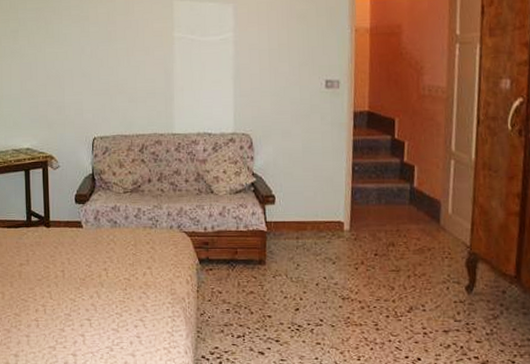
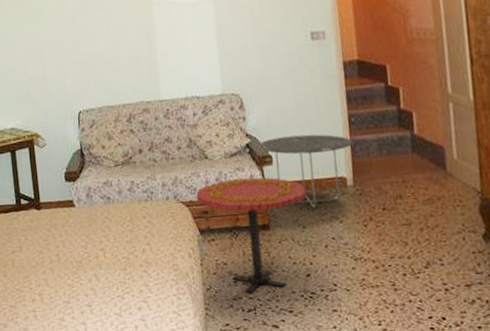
side table: none [199,215,305,321] -> present [196,177,308,293]
side table: none [265,178,354,249] -> present [260,134,353,209]

